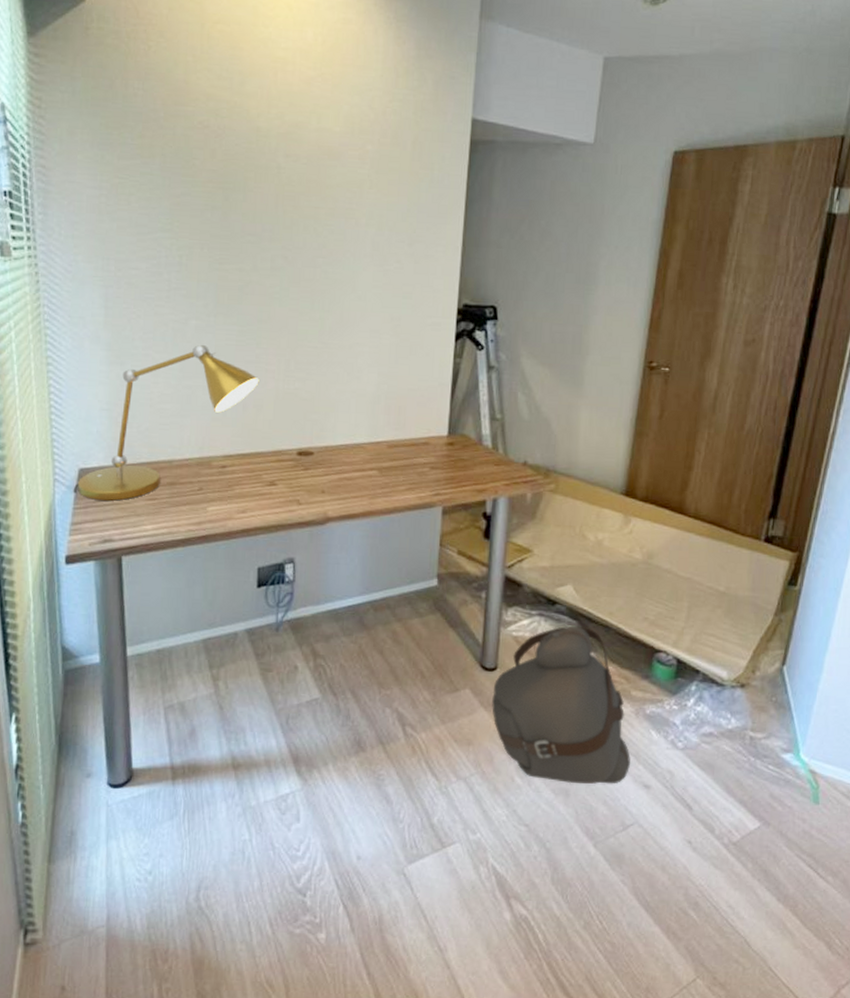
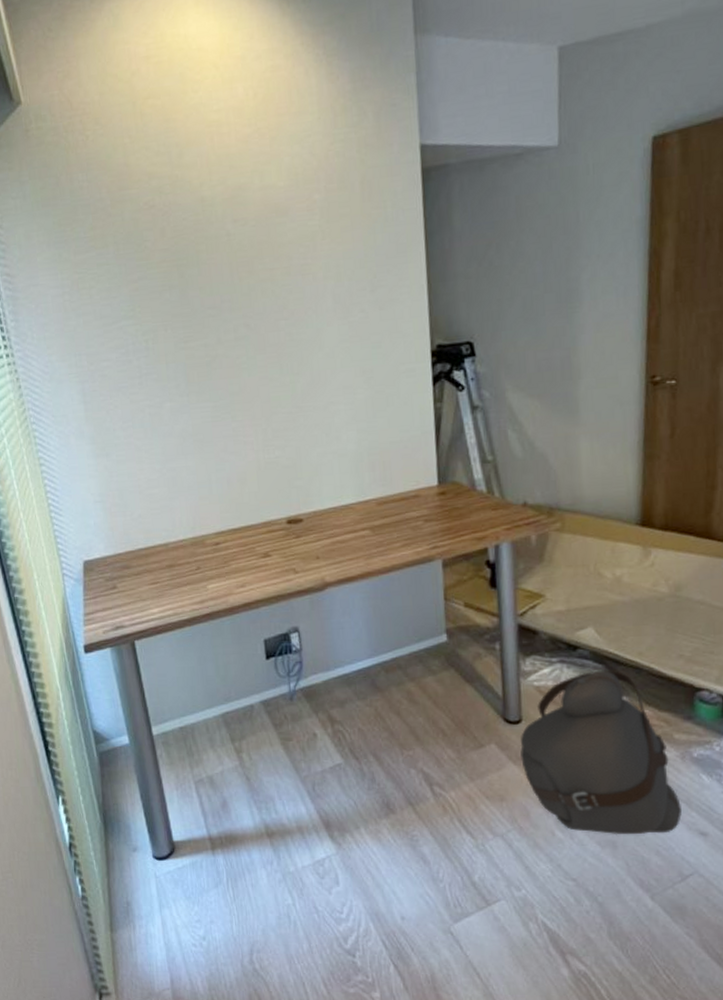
desk lamp: present [73,344,259,501] -> none [81,425,240,590]

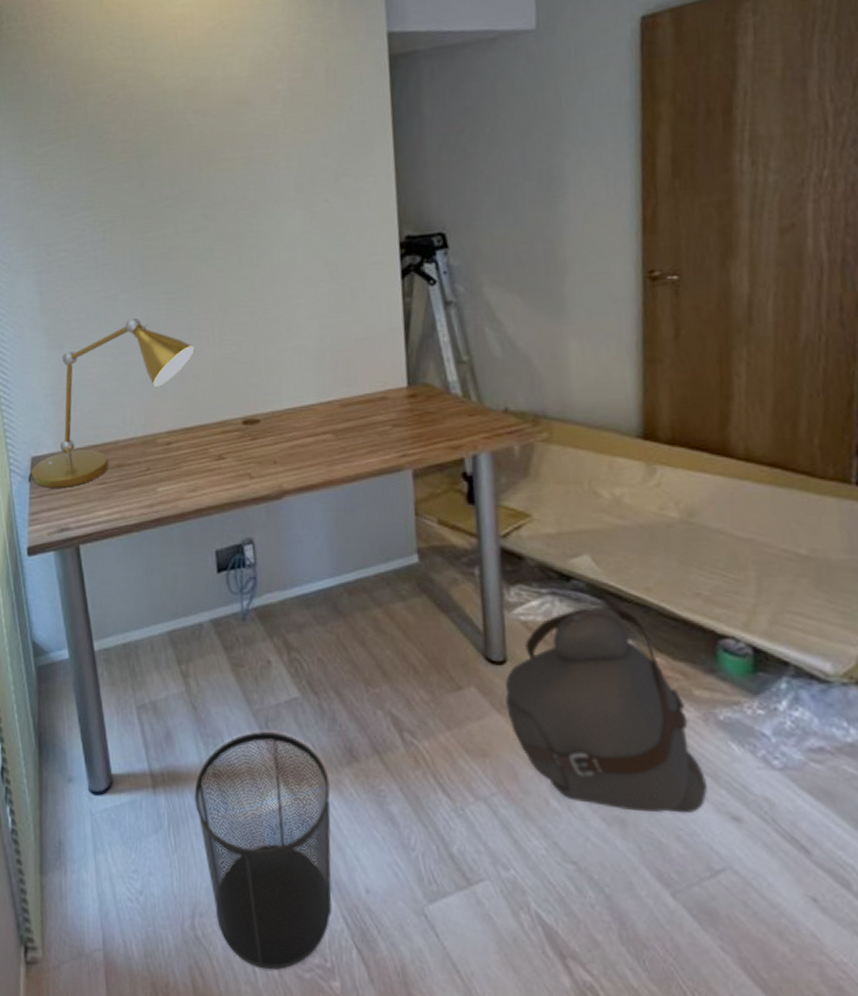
desk lamp: none [81,425,240,590] -> present [27,317,195,488]
waste bin: none [249,795,372,990] -> present [193,732,332,970]

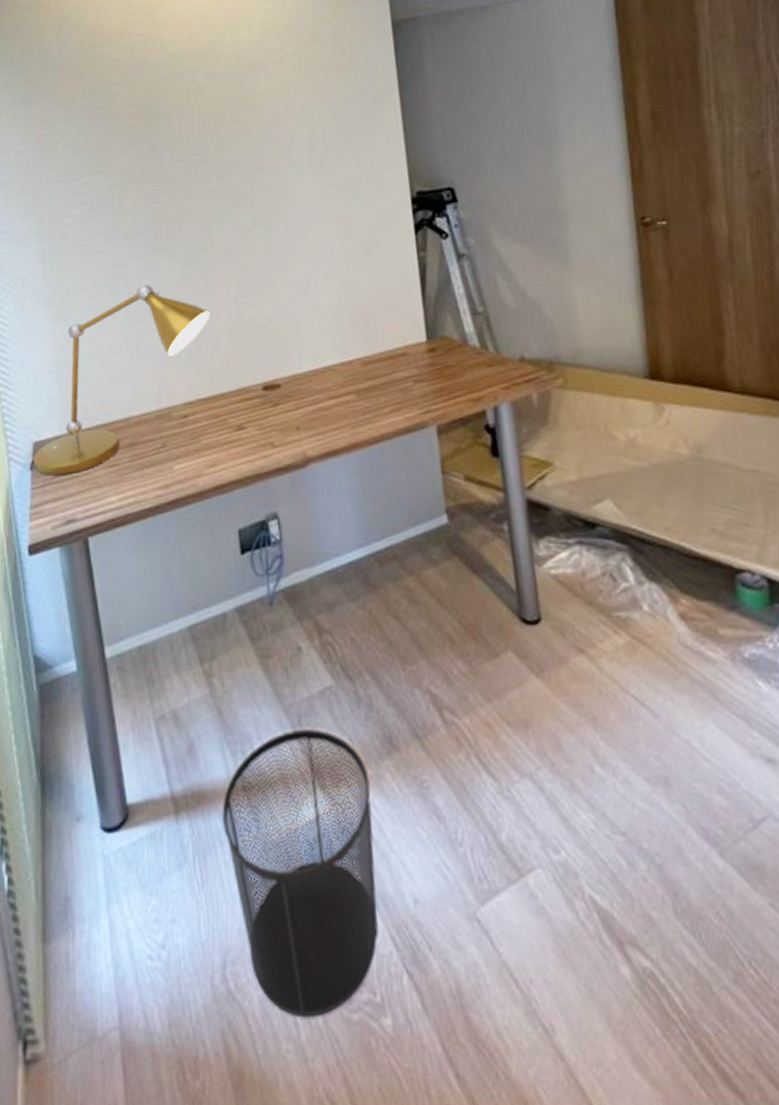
backpack: present [505,606,707,814] -> none [541,551,742,768]

